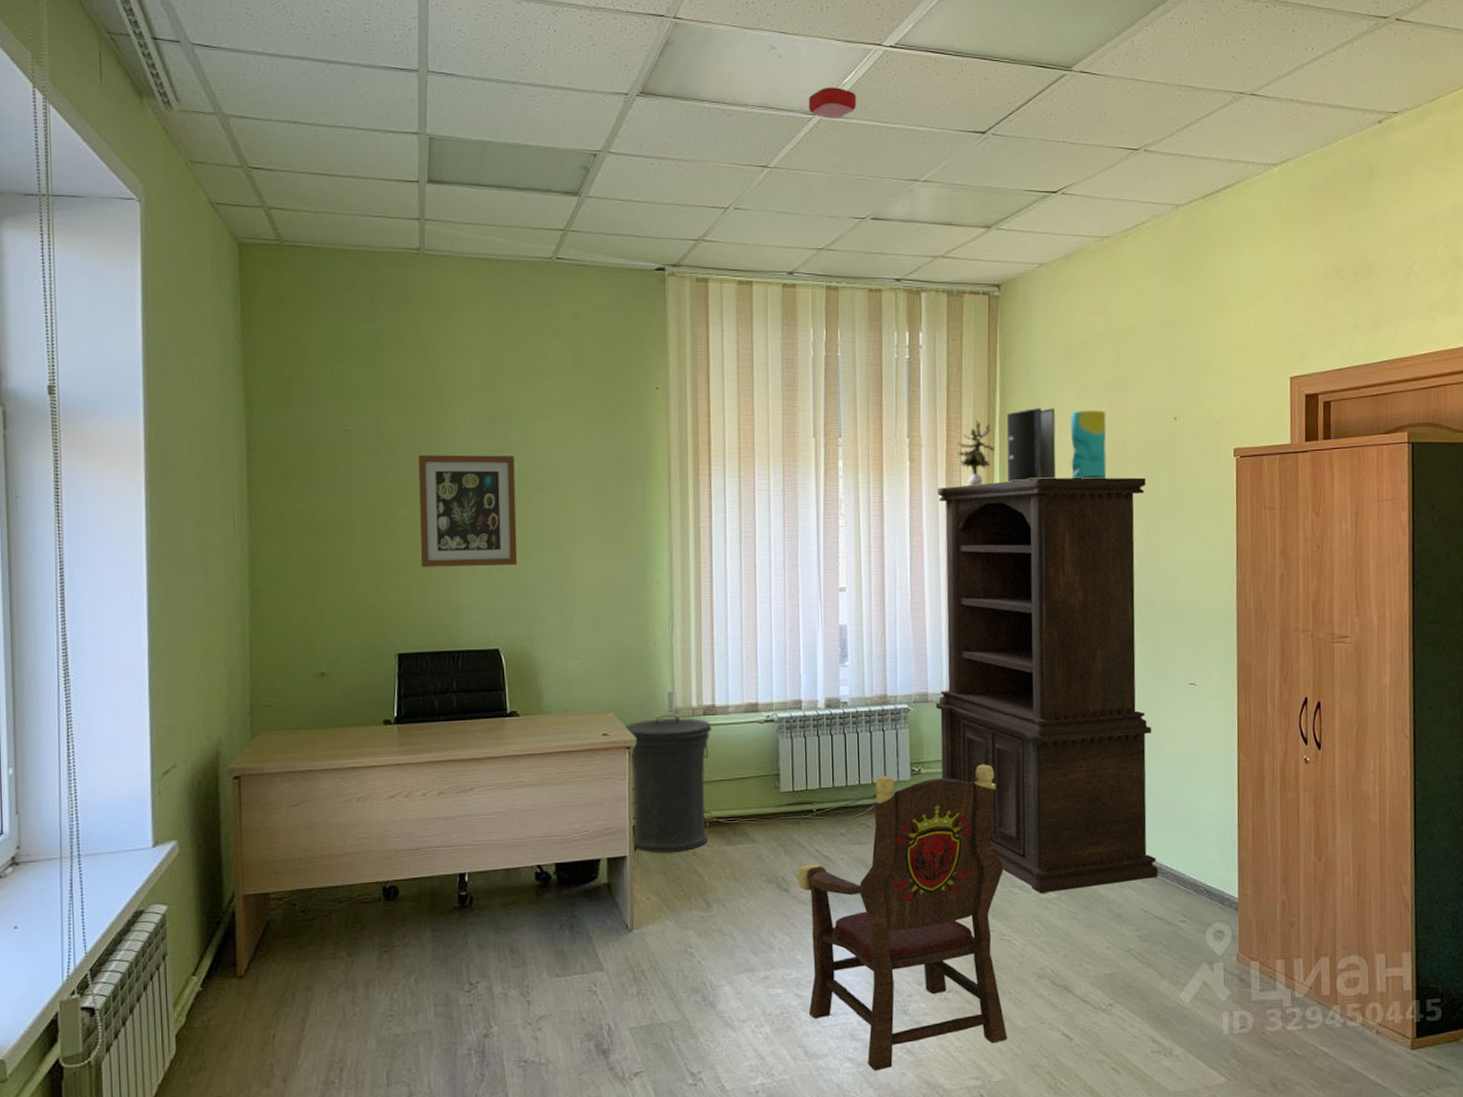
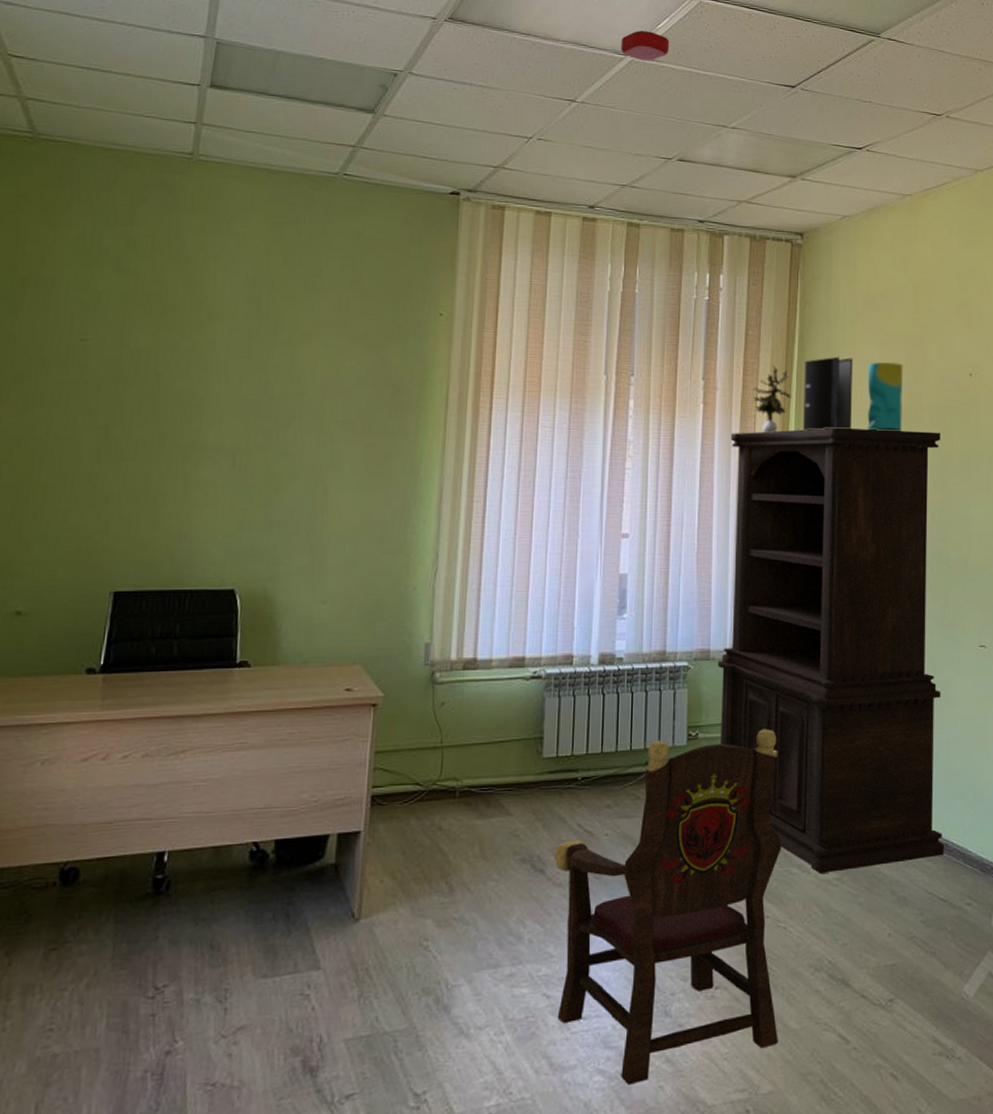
wall art: present [418,454,518,567] -> none [153,371,275,497]
trash can: present [623,715,712,853] -> none [368,668,471,827]

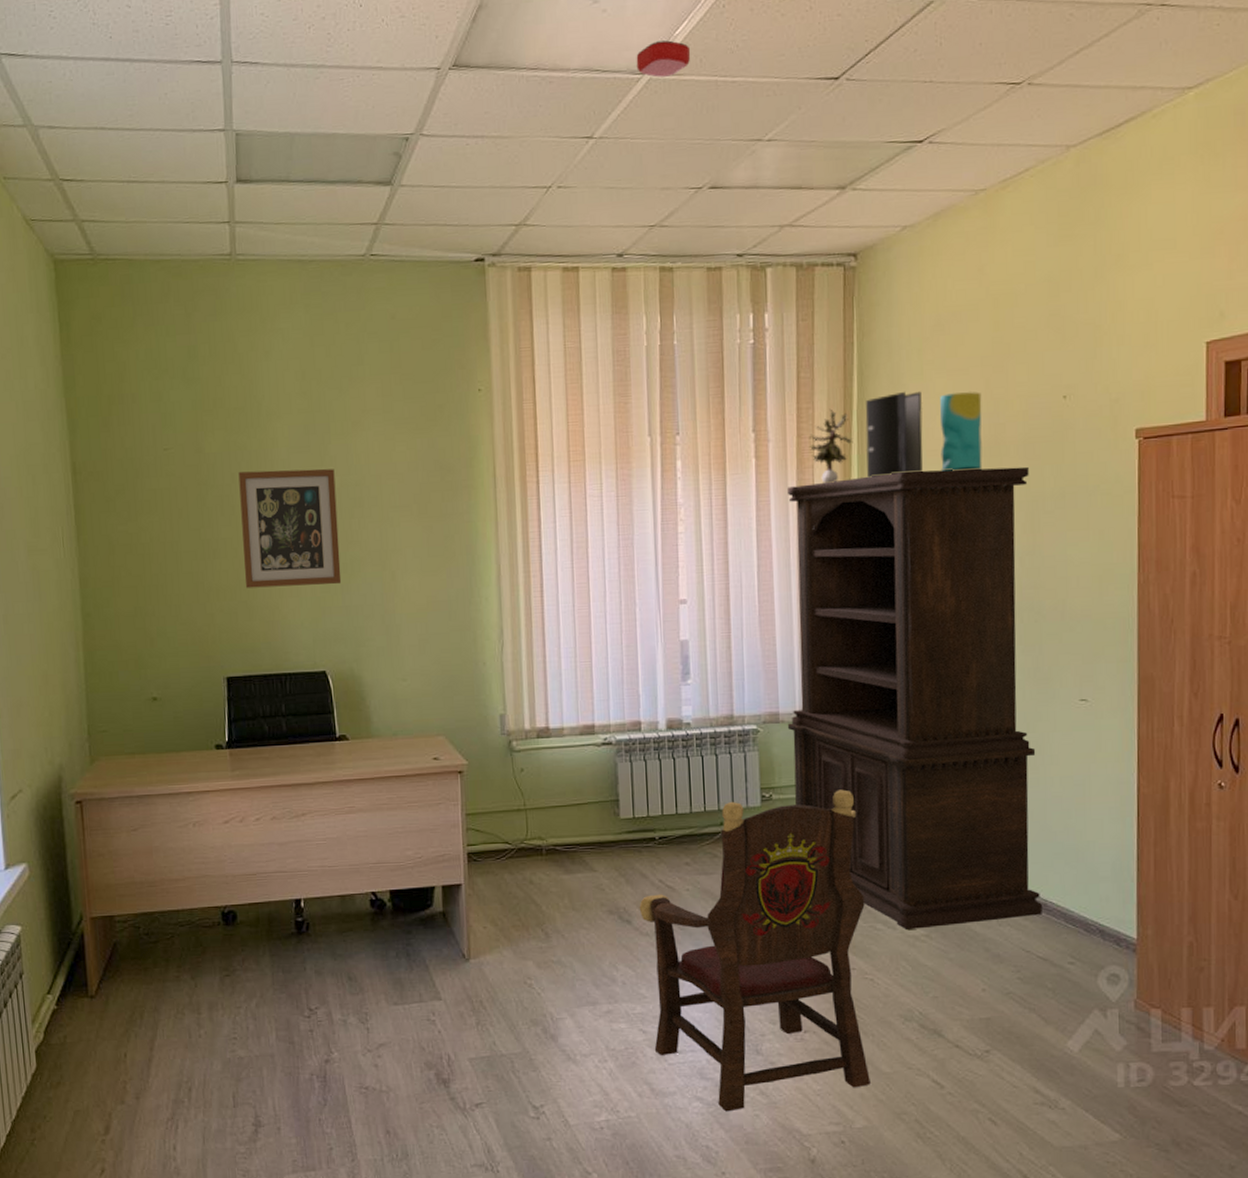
wall art: none [153,371,275,497] -> present [238,468,342,588]

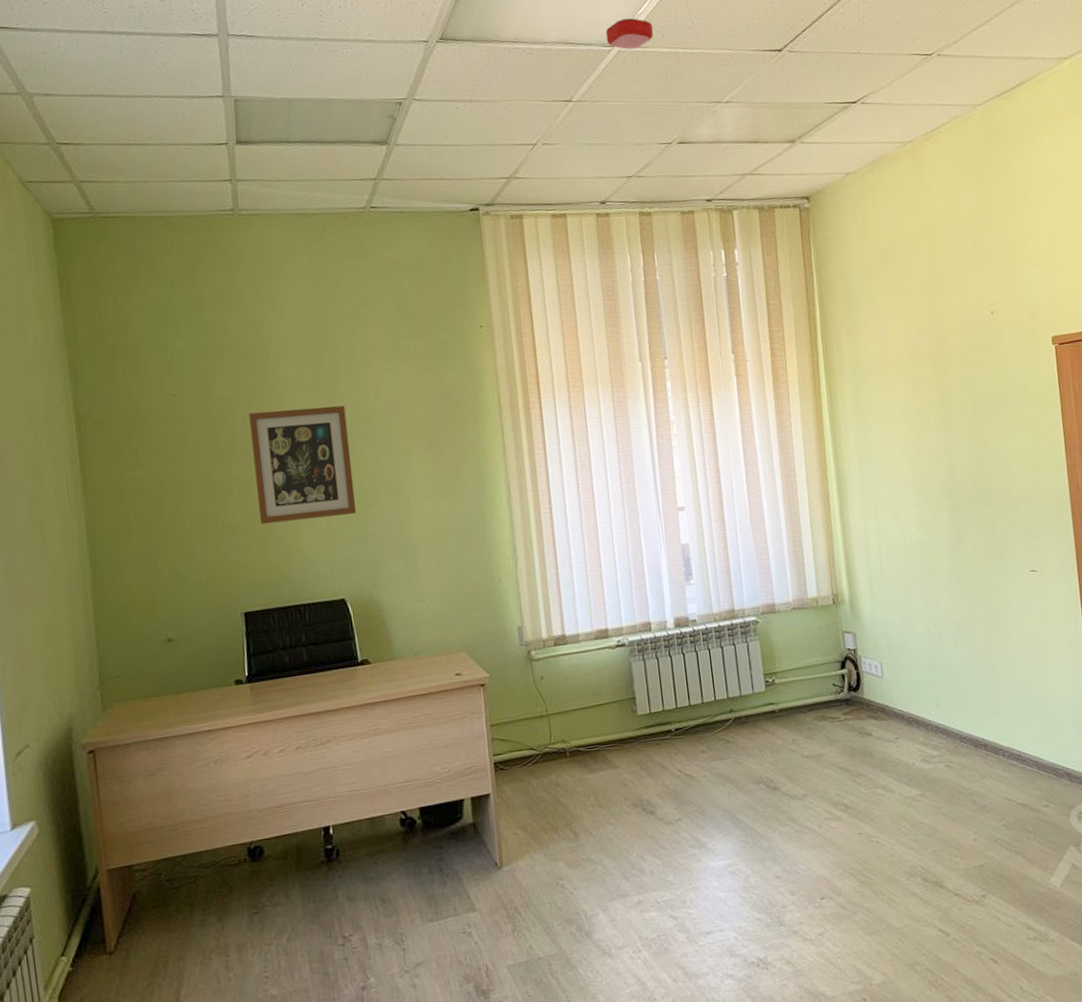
armchair: present [639,789,870,1112] -> none [661,668,885,985]
hutch: present [786,466,1042,929] -> none [765,372,1018,792]
potted plant: present [808,408,853,483] -> none [781,330,820,396]
binder: present [865,391,923,478] -> none [828,312,881,389]
decorative vase: present [939,392,983,472] -> none [890,311,931,380]

